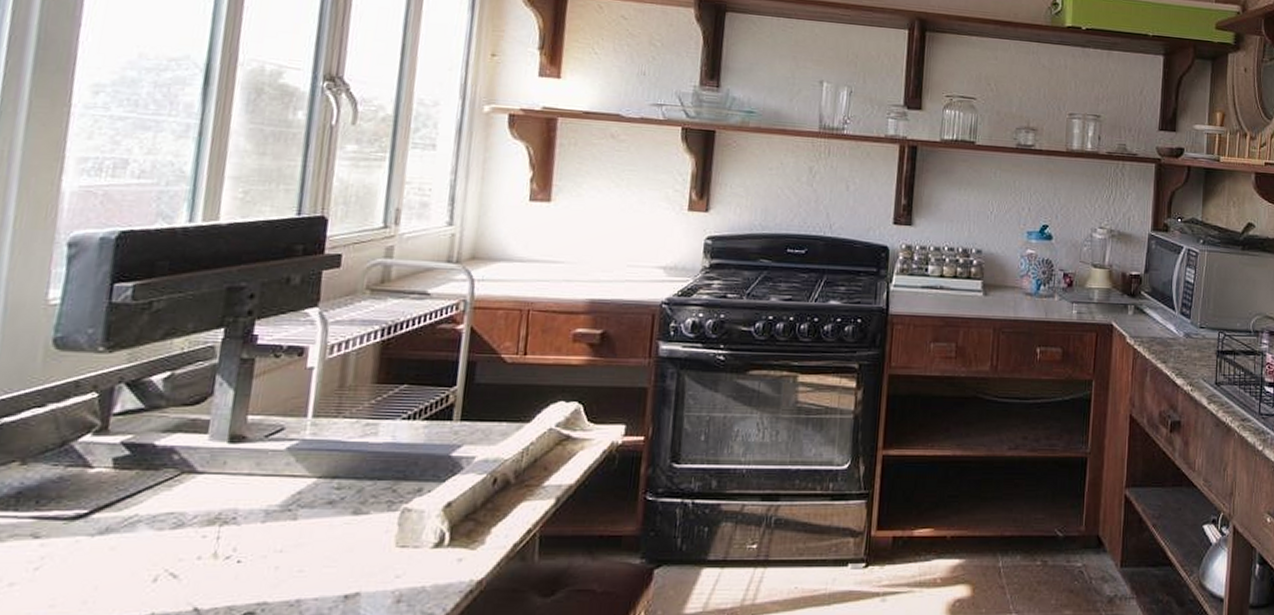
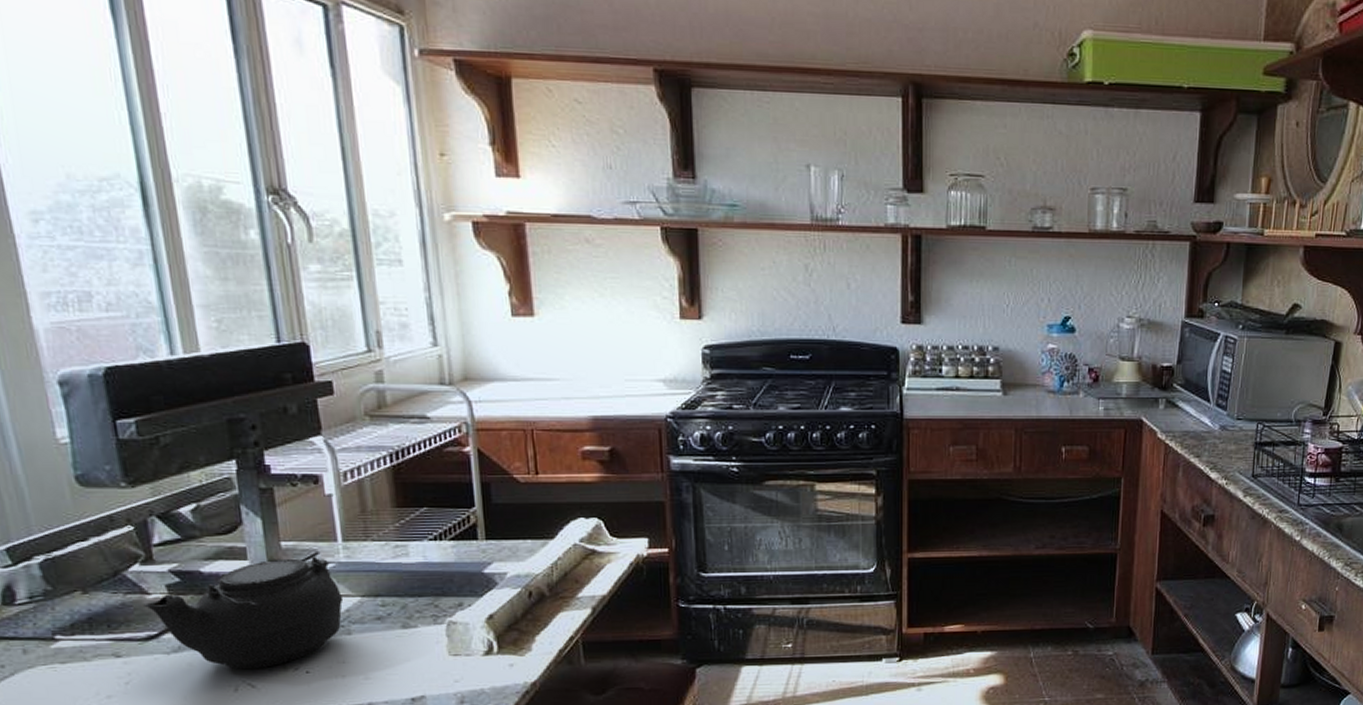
teapot: none [82,432,299,557] -> present [143,556,344,670]

